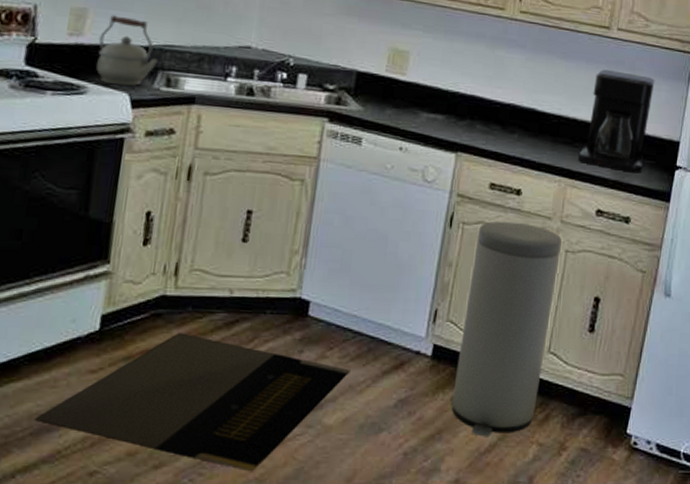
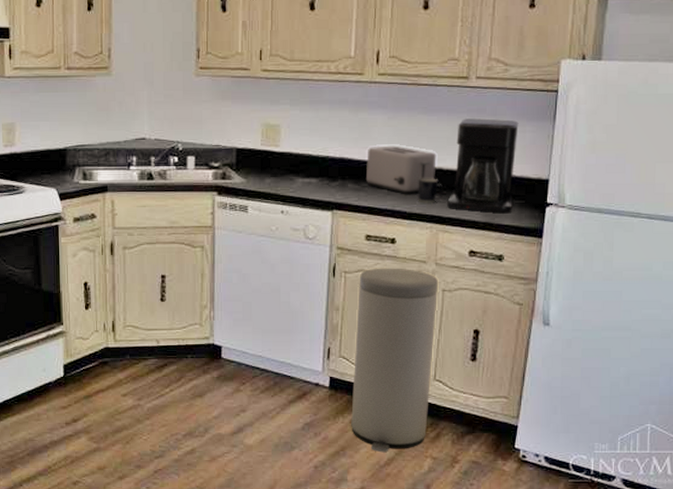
door mat: present [35,332,351,472] -> none [29,376,262,482]
kettle: present [95,15,158,87] -> none [27,126,74,183]
toaster: none [496,87,572,143] -> present [366,145,437,194]
mug: none [548,126,576,156] -> present [418,178,444,205]

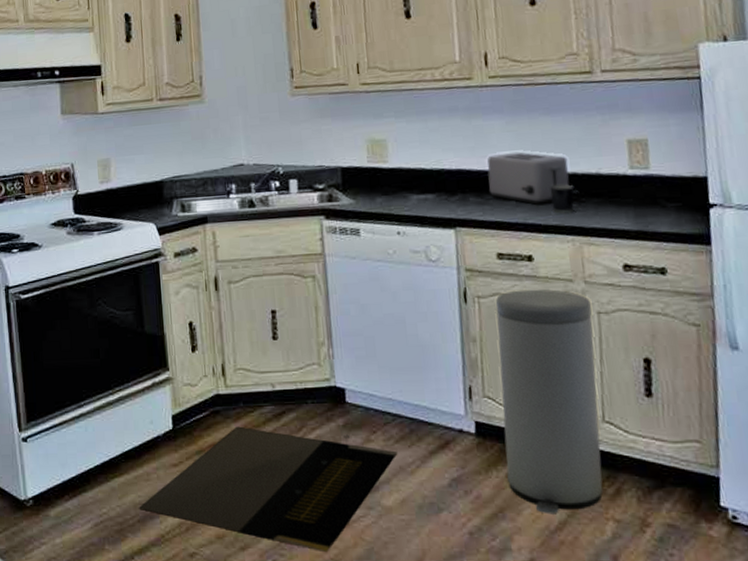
door mat: none [29,376,262,482] -> present [139,426,398,553]
coffee maker: present [447,118,519,214] -> none [587,113,669,220]

